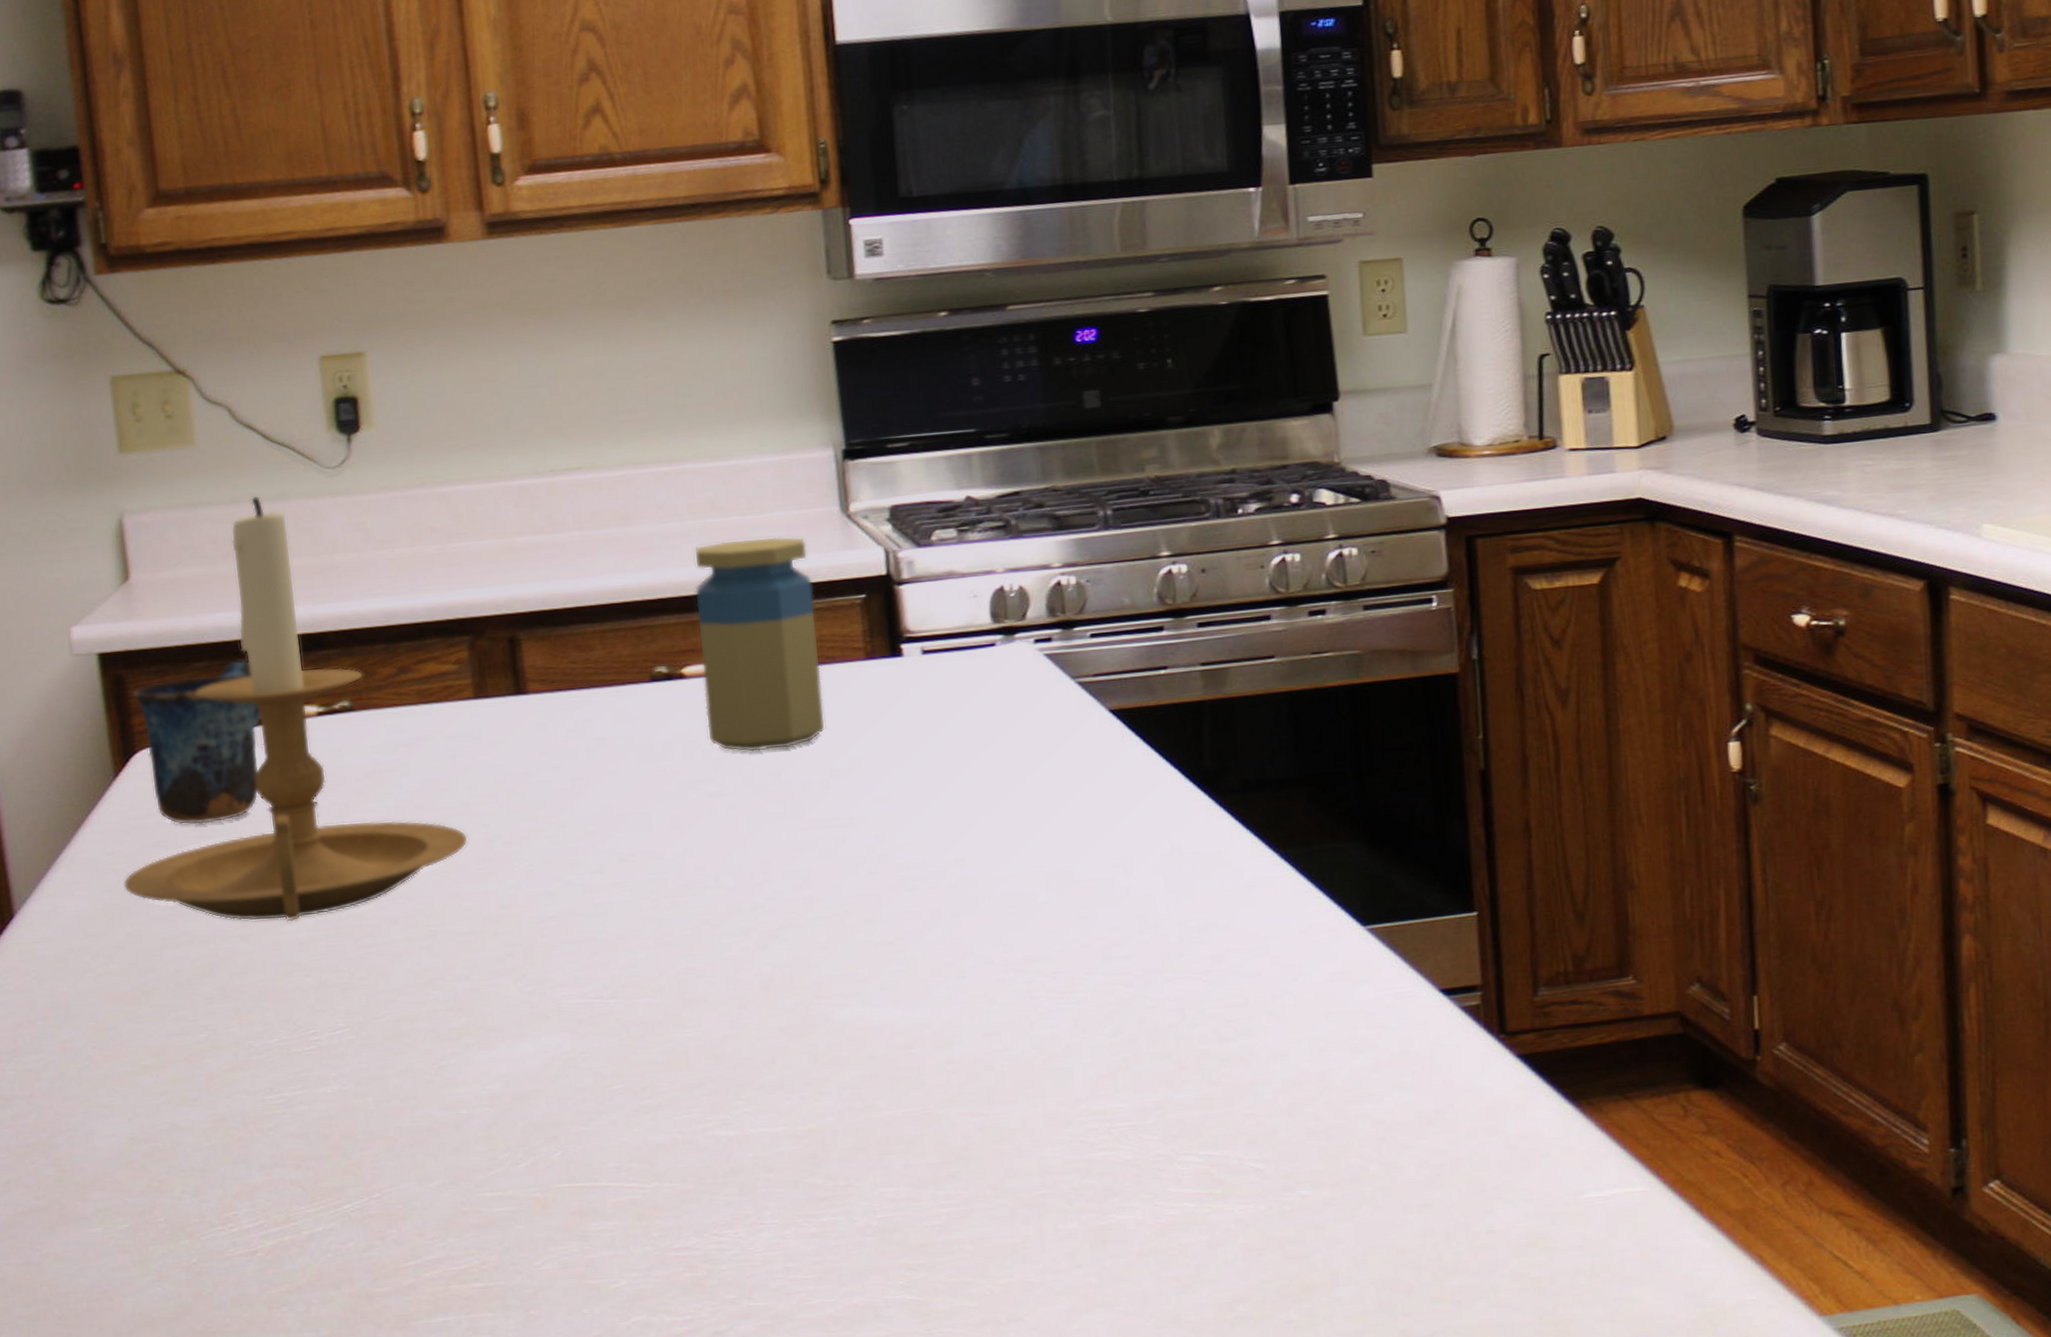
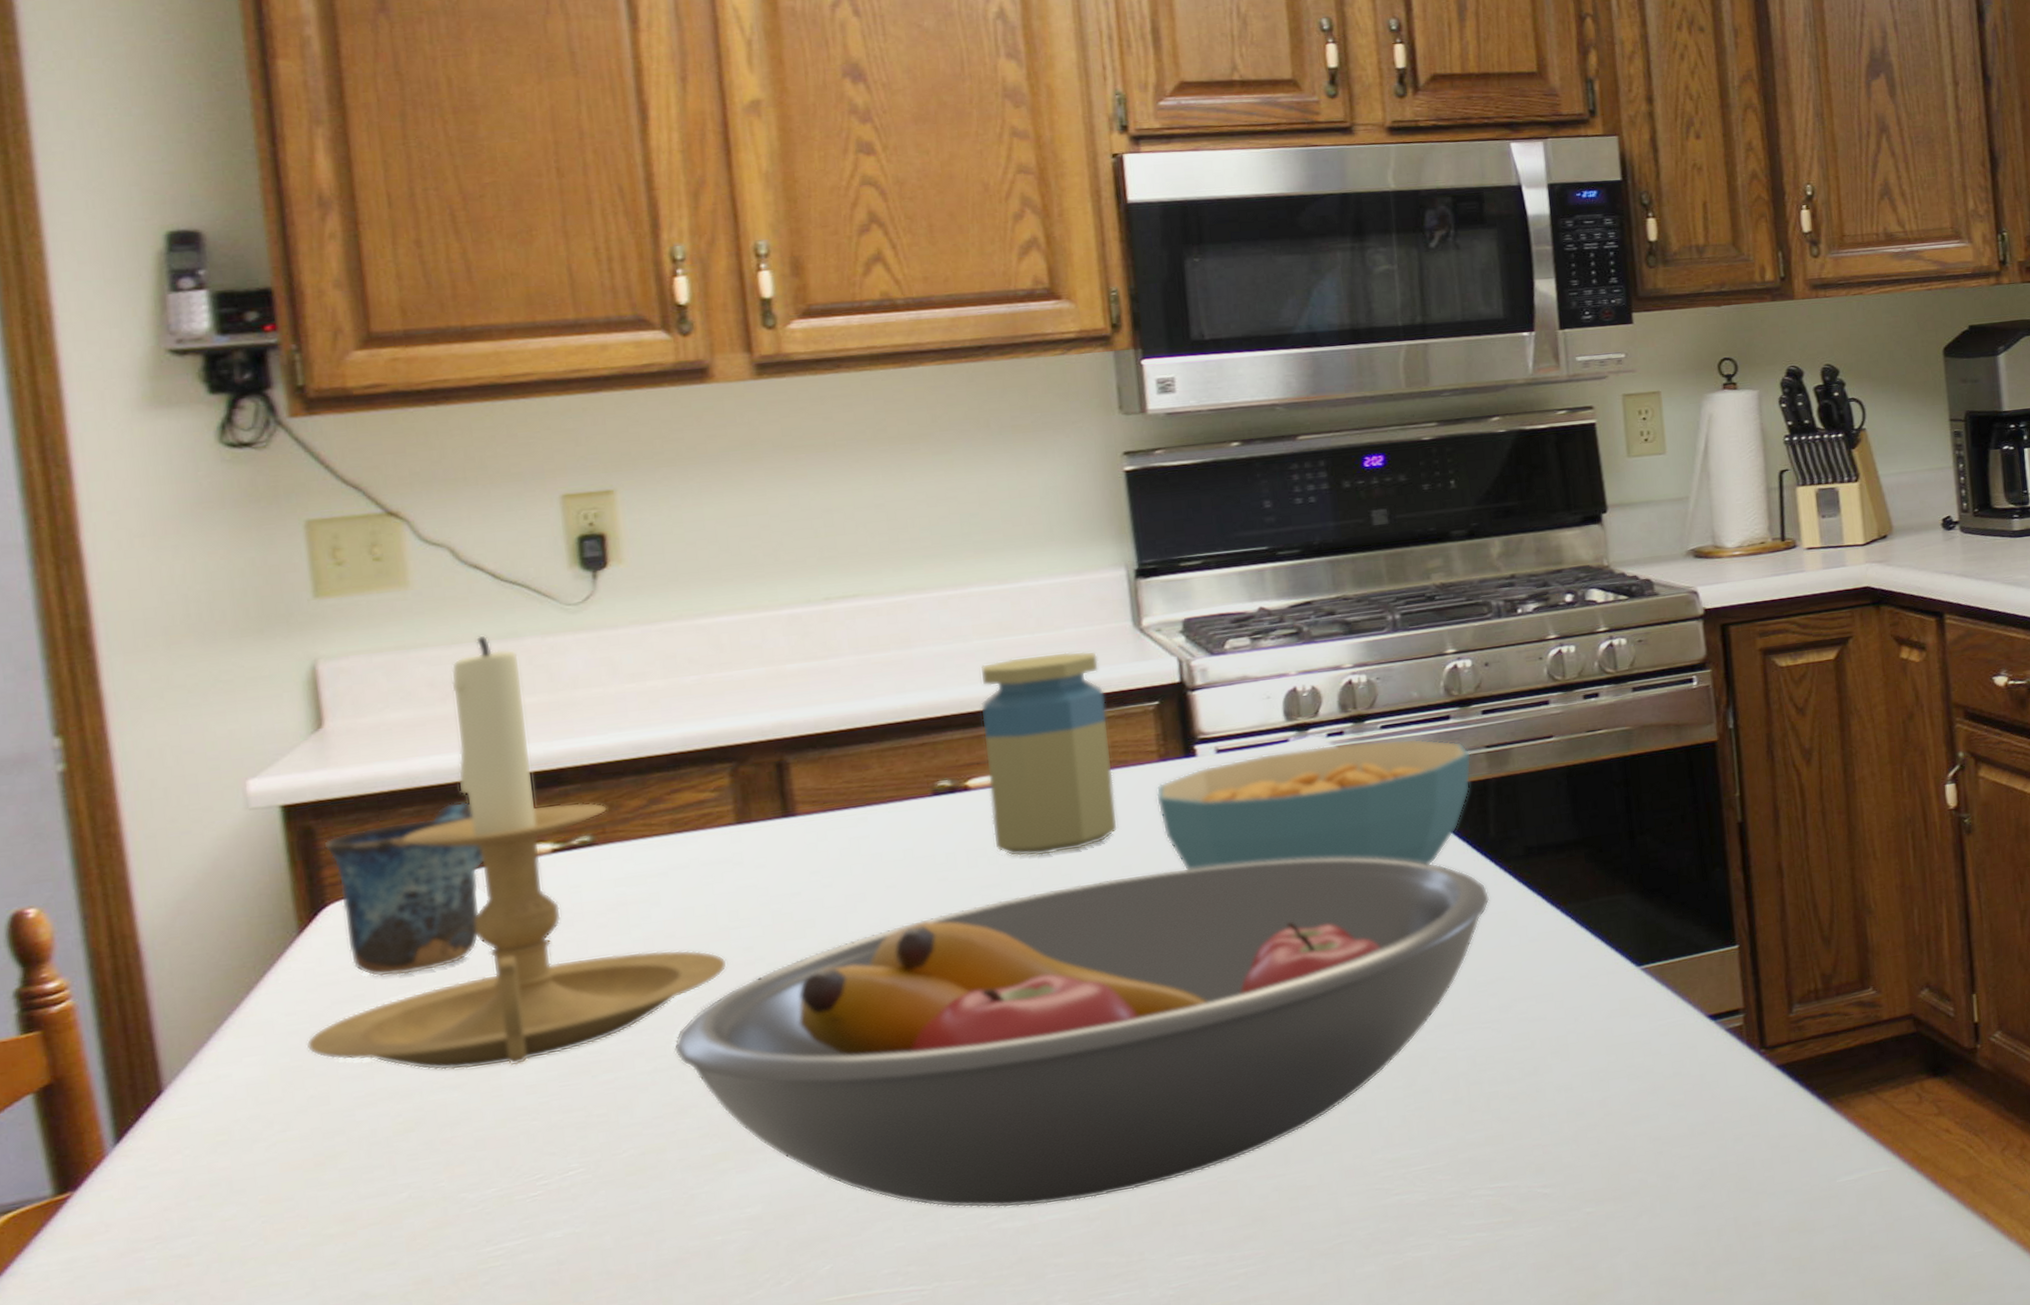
fruit bowl: none [423,774,1204,1117] -> present [673,857,1490,1208]
cereal bowl: none [862,650,1186,793] -> present [1155,738,1472,871]

